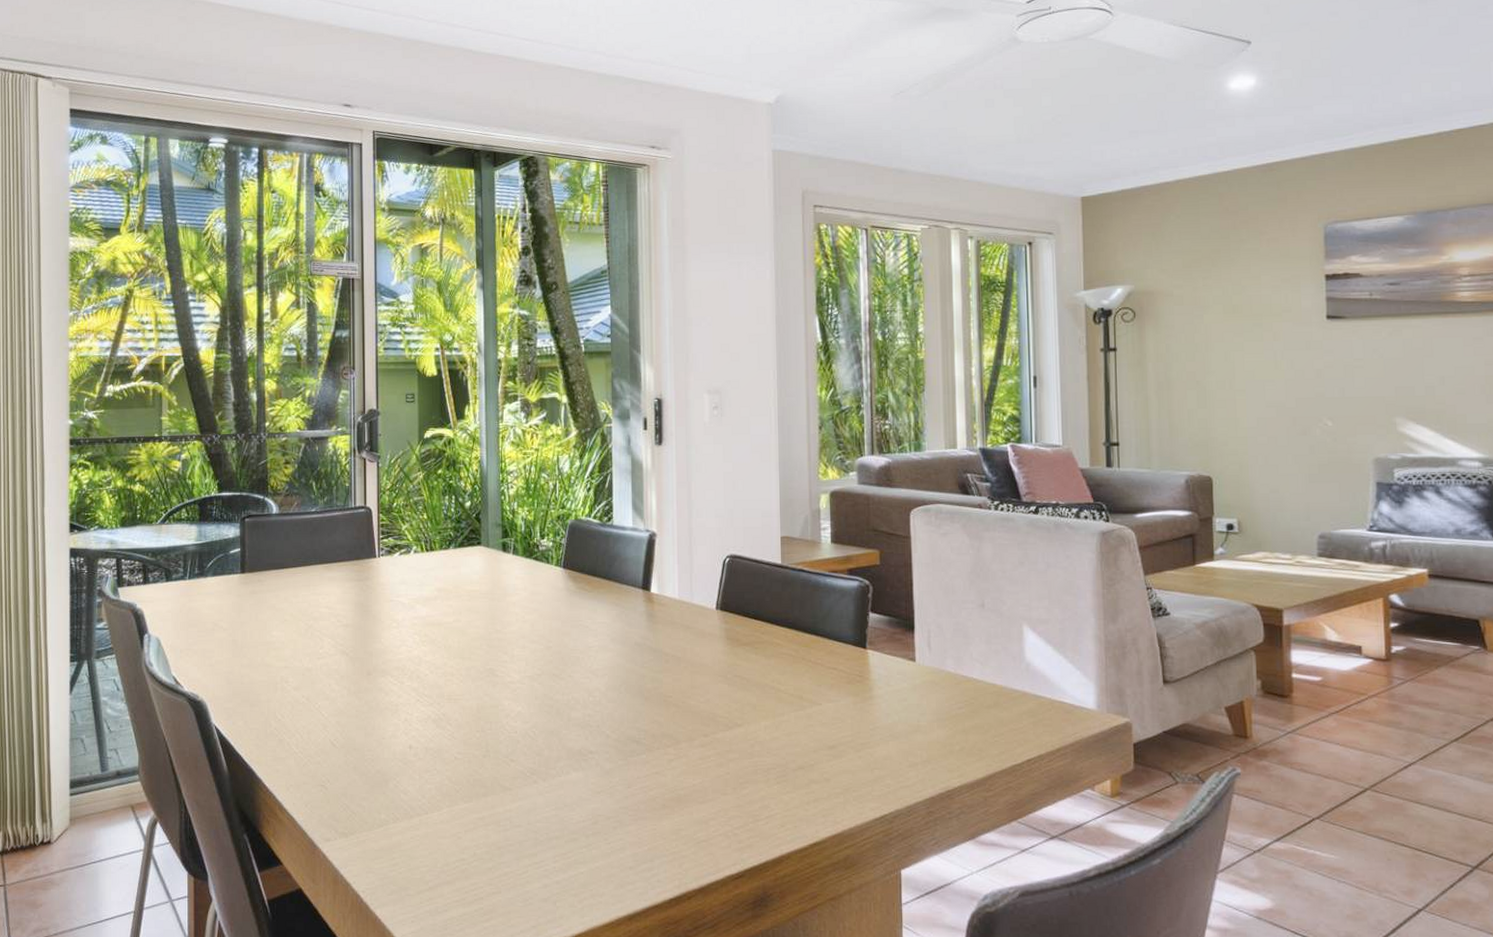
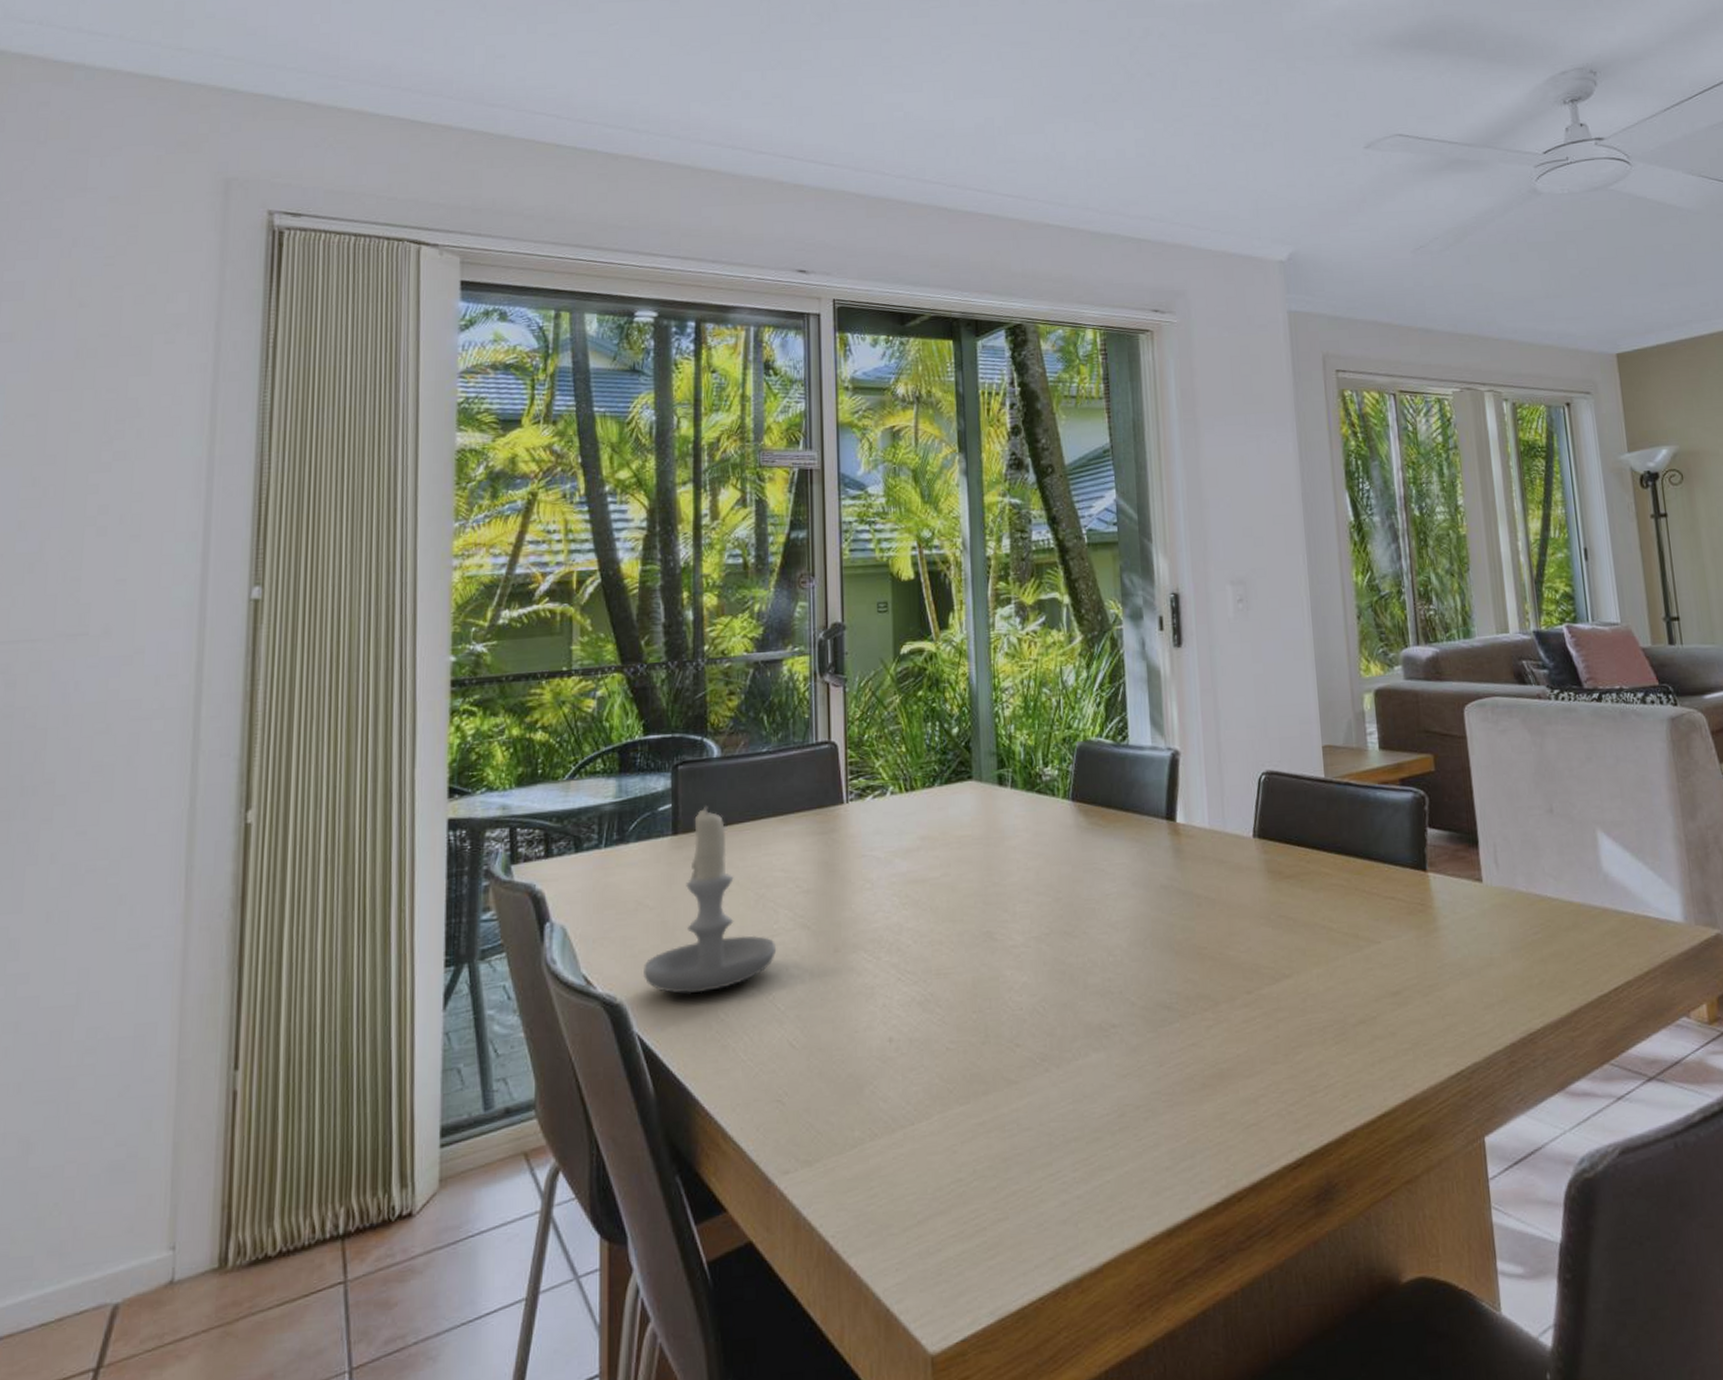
candle: none [219,552,322,698] -> present [644,806,777,994]

